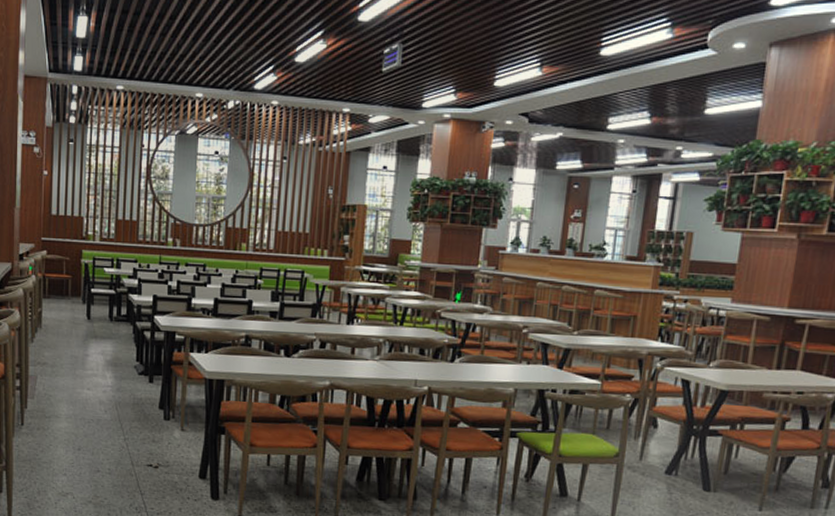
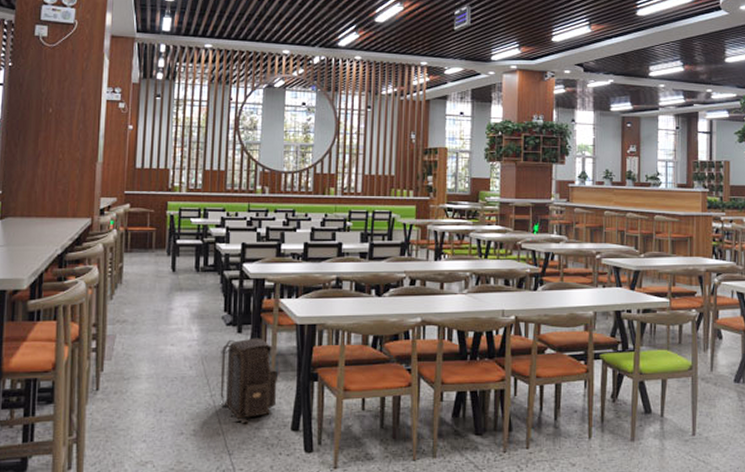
backpack: none [133,388,188,463] -> present [220,338,279,419]

